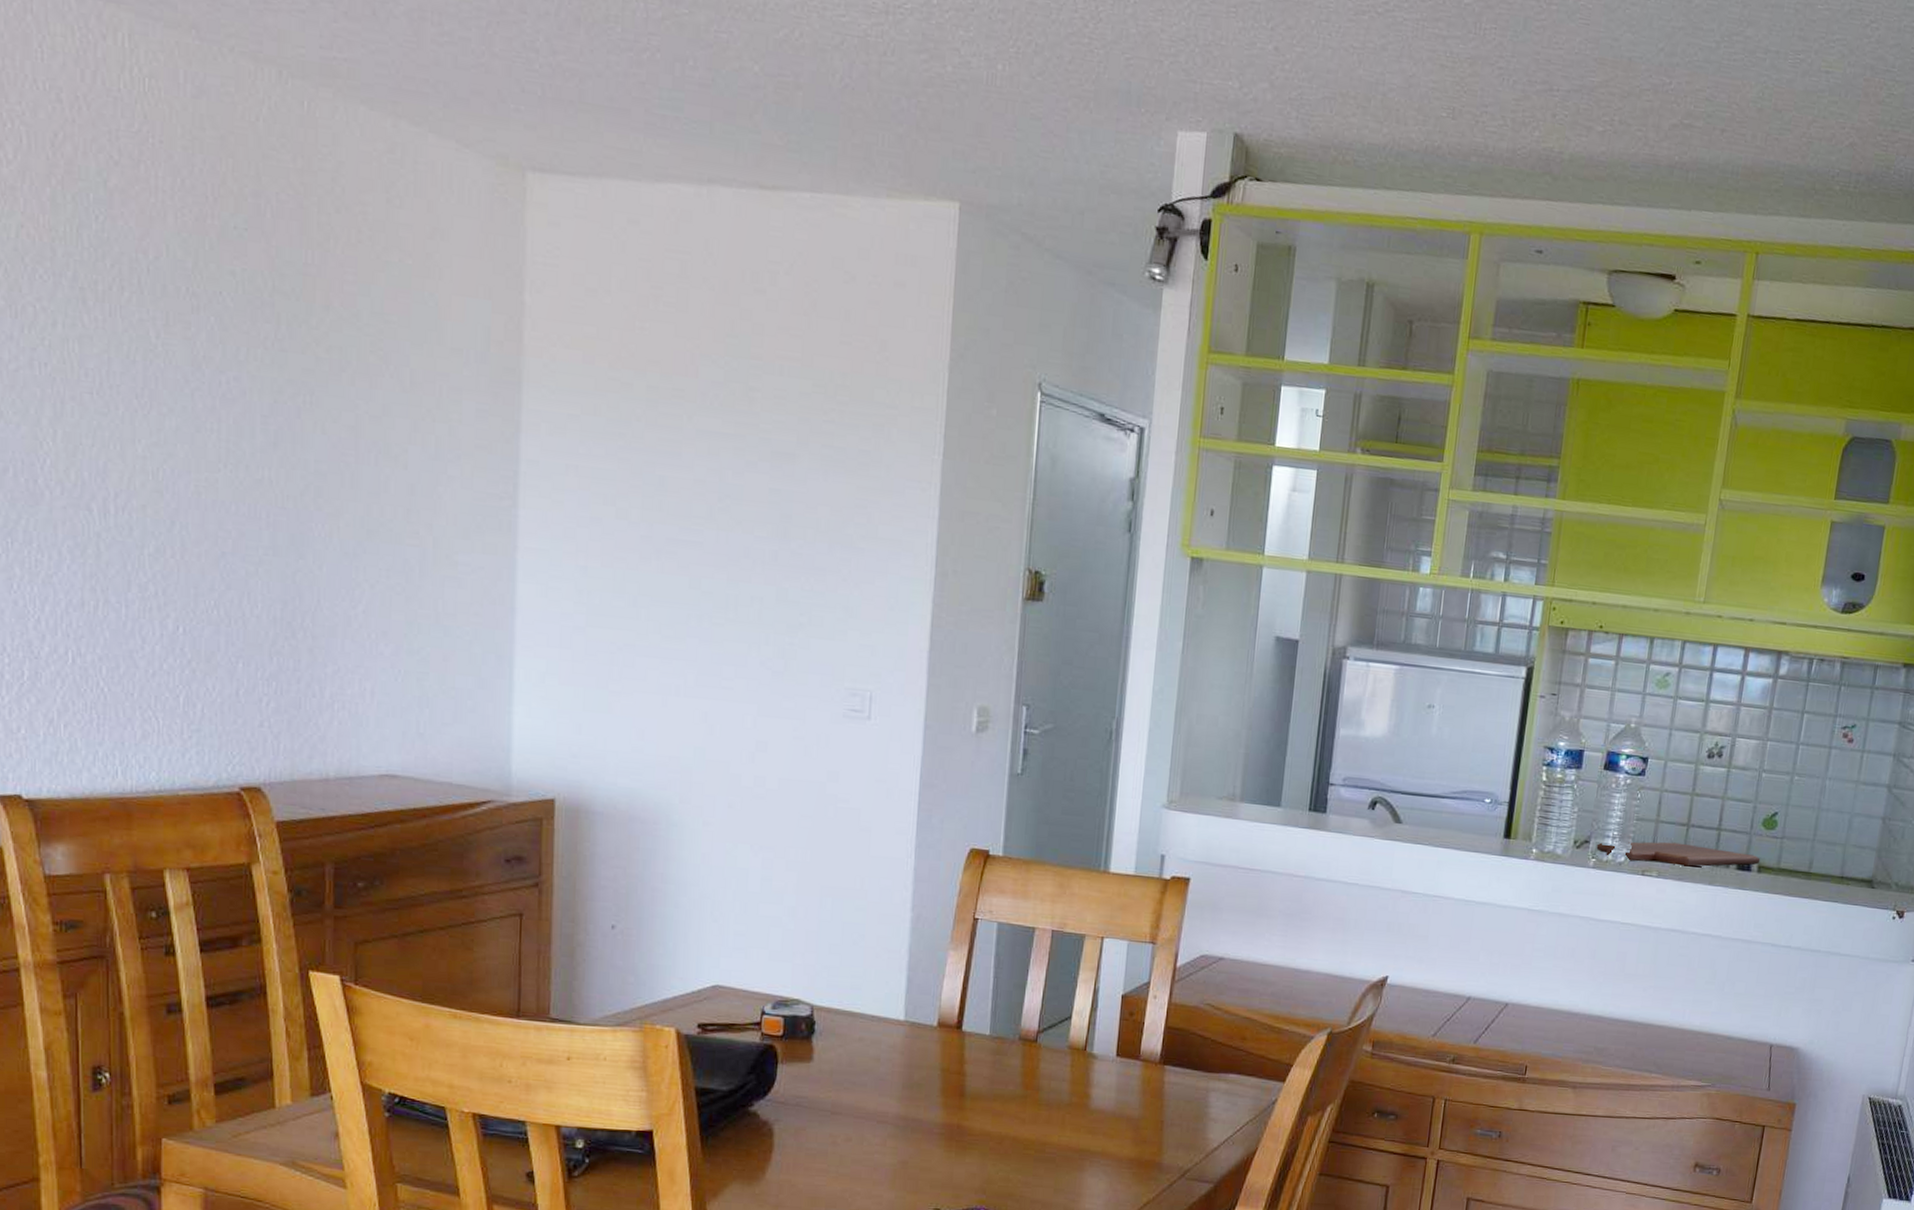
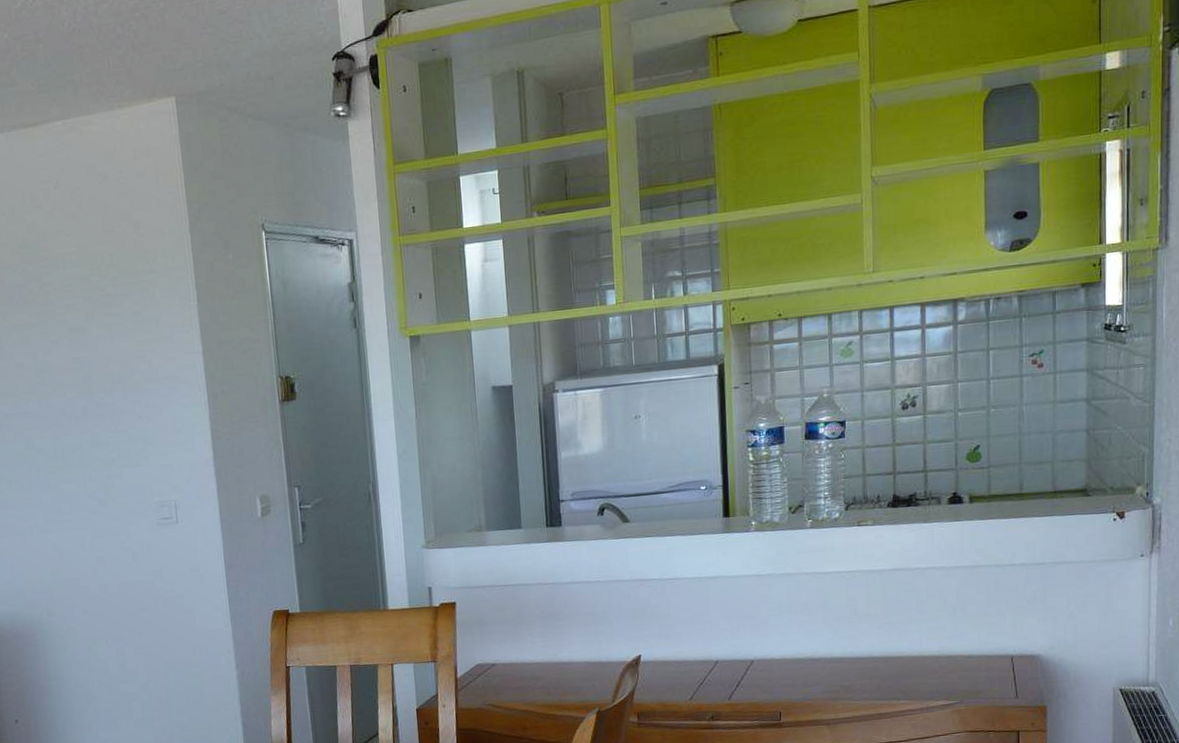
cutting board: present [1596,841,1761,867] -> none [810,488,971,517]

